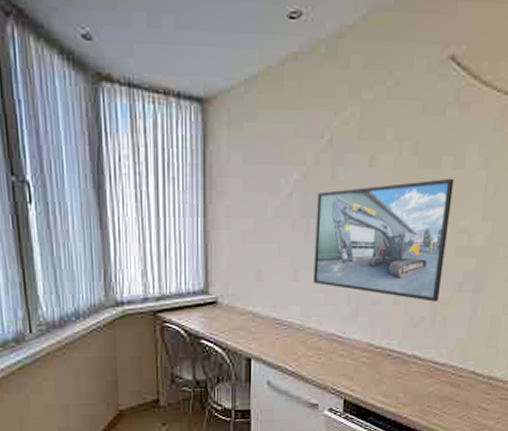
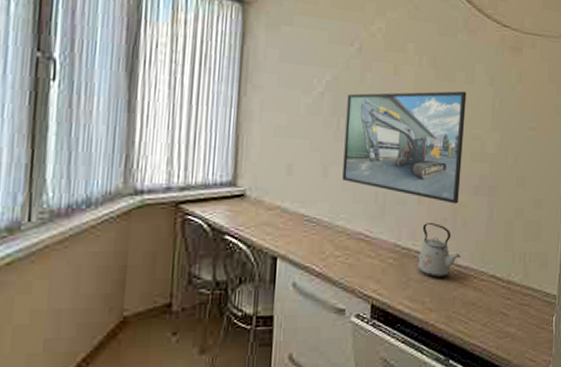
kettle: none [392,322,438,375] -> present [418,223,460,278]

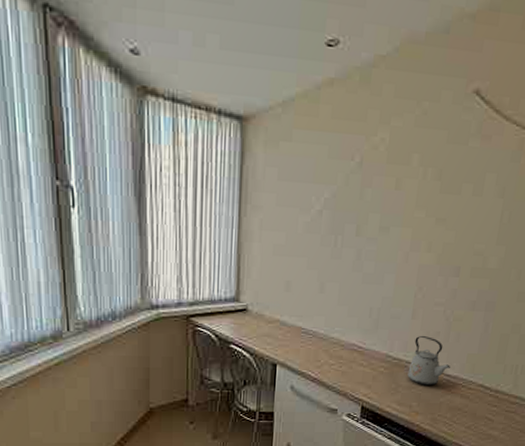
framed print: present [342,91,467,204] -> none [338,204,473,318]

